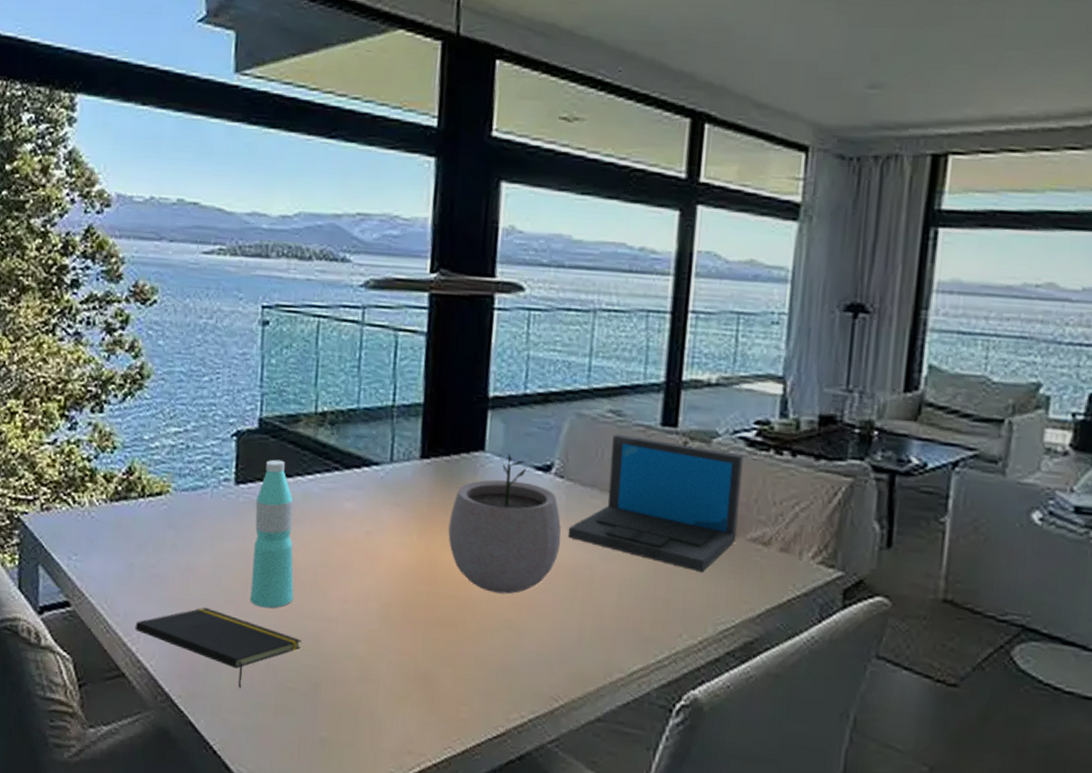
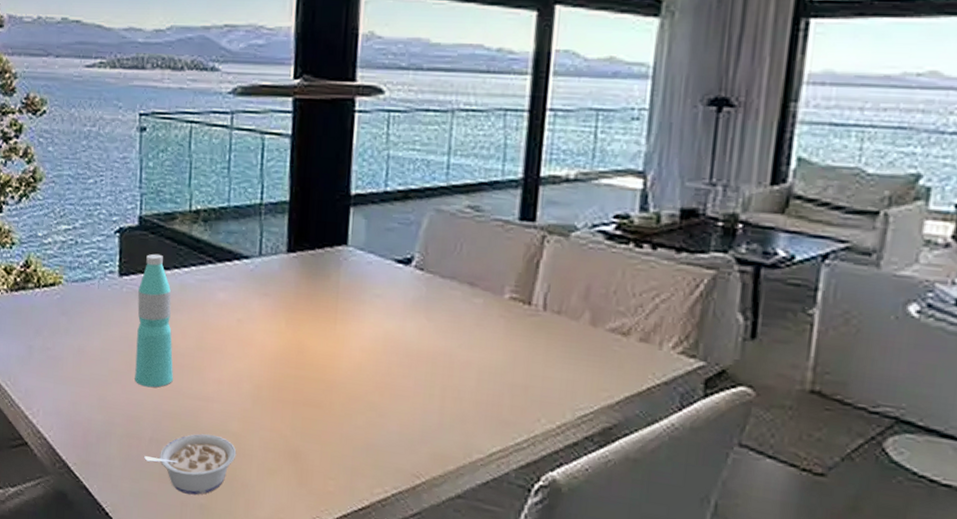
notepad: present [135,608,301,688] -> none [35,386,181,458]
legume: none [259,658,362,728] -> present [144,433,237,495]
plant pot: present [448,454,561,594] -> none [314,248,422,379]
laptop: present [567,433,744,572] -> none [427,228,602,360]

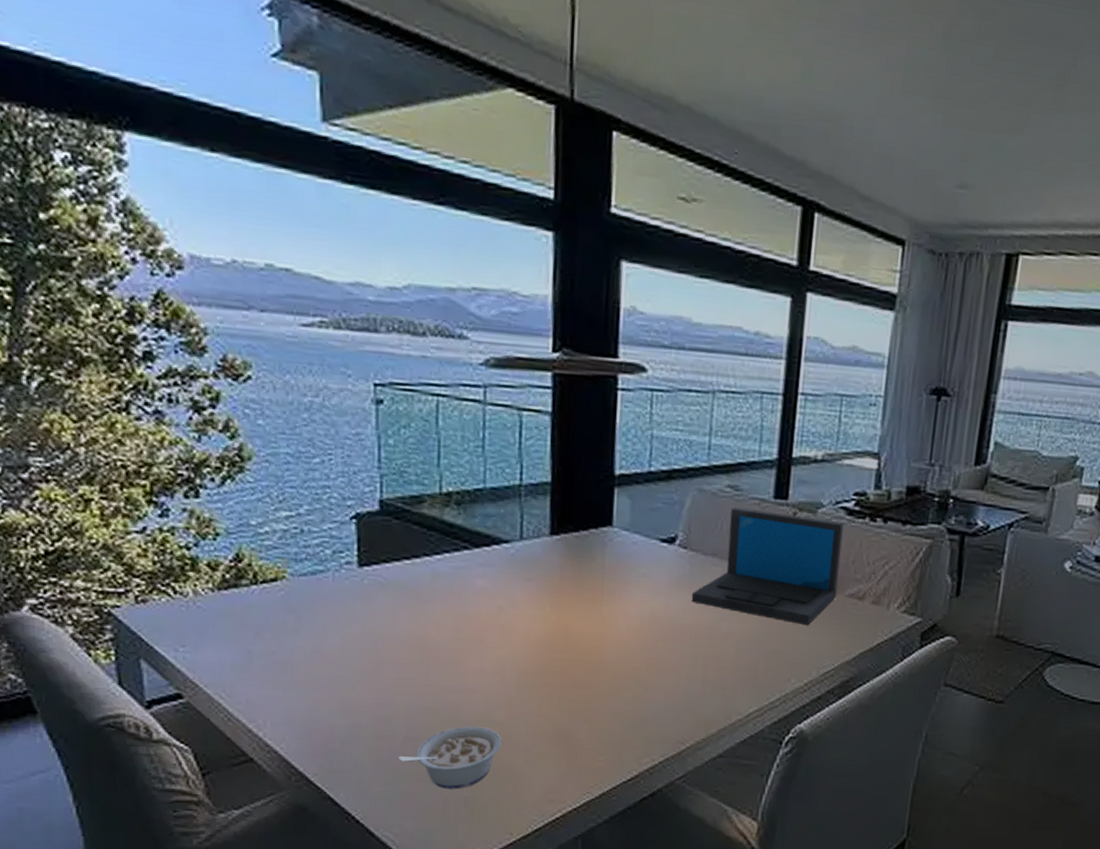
water bottle: present [135,253,174,388] -> none [383,540,429,685]
laptop: none [427,228,602,360] -> present [691,506,844,625]

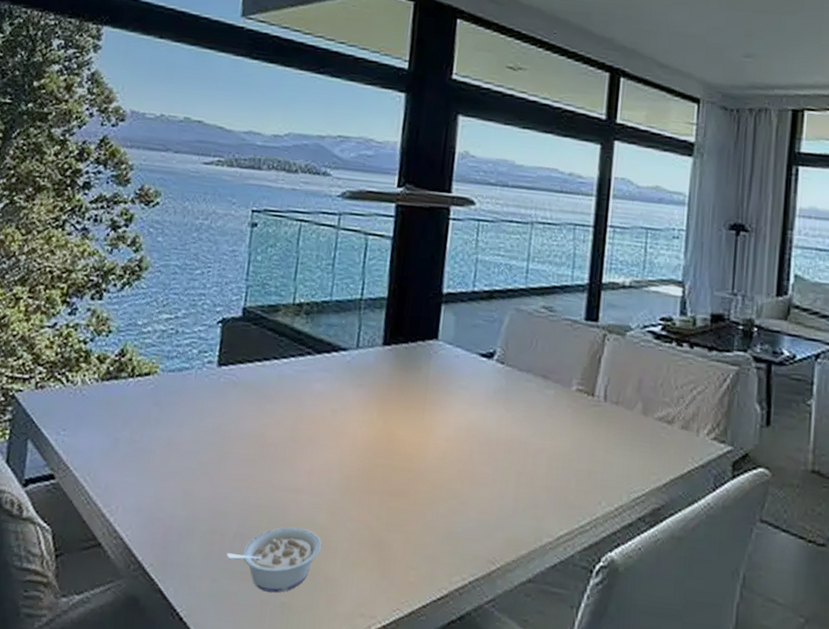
laptop: present [691,506,844,625] -> none [506,326,651,446]

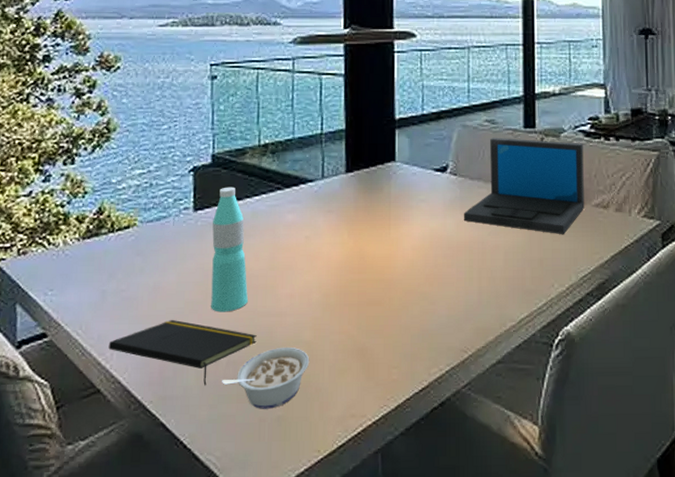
notepad: none [114,480,269,556] -> present [108,320,257,385]
water bottle: none [224,344,269,480] -> present [211,187,249,312]
laptop: none [506,326,651,446] -> present [463,137,584,234]

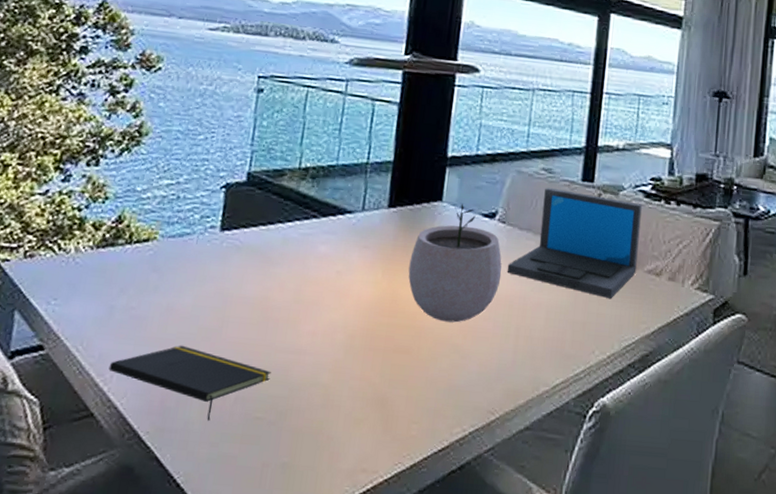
water bottle: present [211,187,249,312] -> none [225,208,273,344]
legume: present [222,347,310,409] -> none [227,388,325,454]
plant pot: none [372,162,459,272] -> present [408,204,502,323]

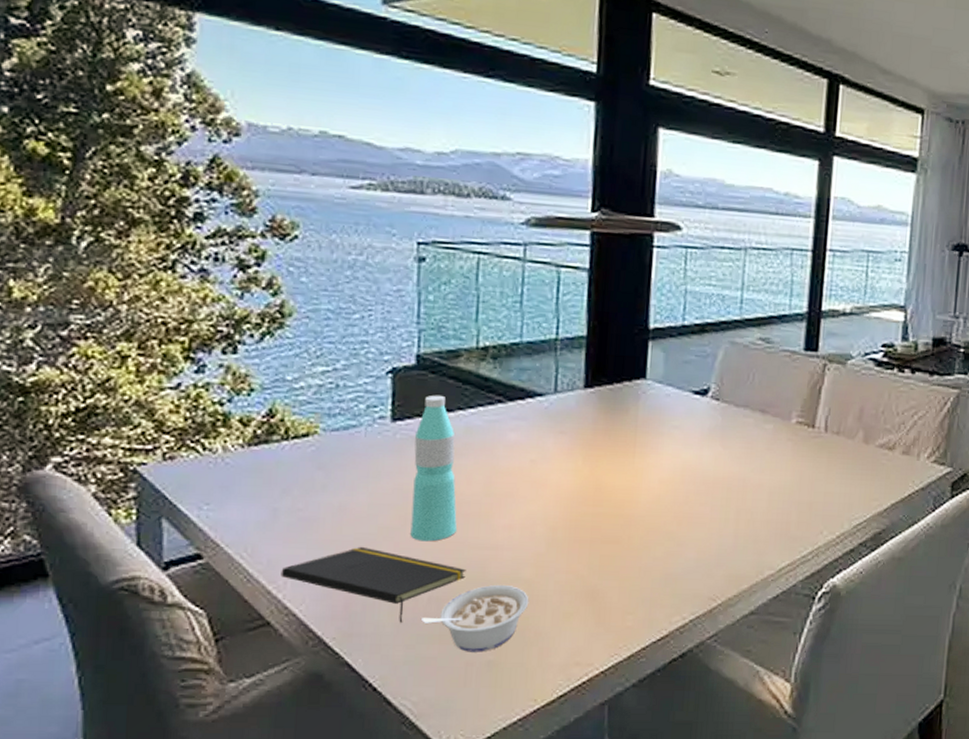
water bottle: none [225,208,273,344] -> present [410,395,458,542]
legume: none [227,388,325,454] -> present [421,584,529,652]
plant pot: present [408,204,502,323] -> none [612,381,718,509]
laptop: present [507,187,642,298] -> none [723,358,873,476]

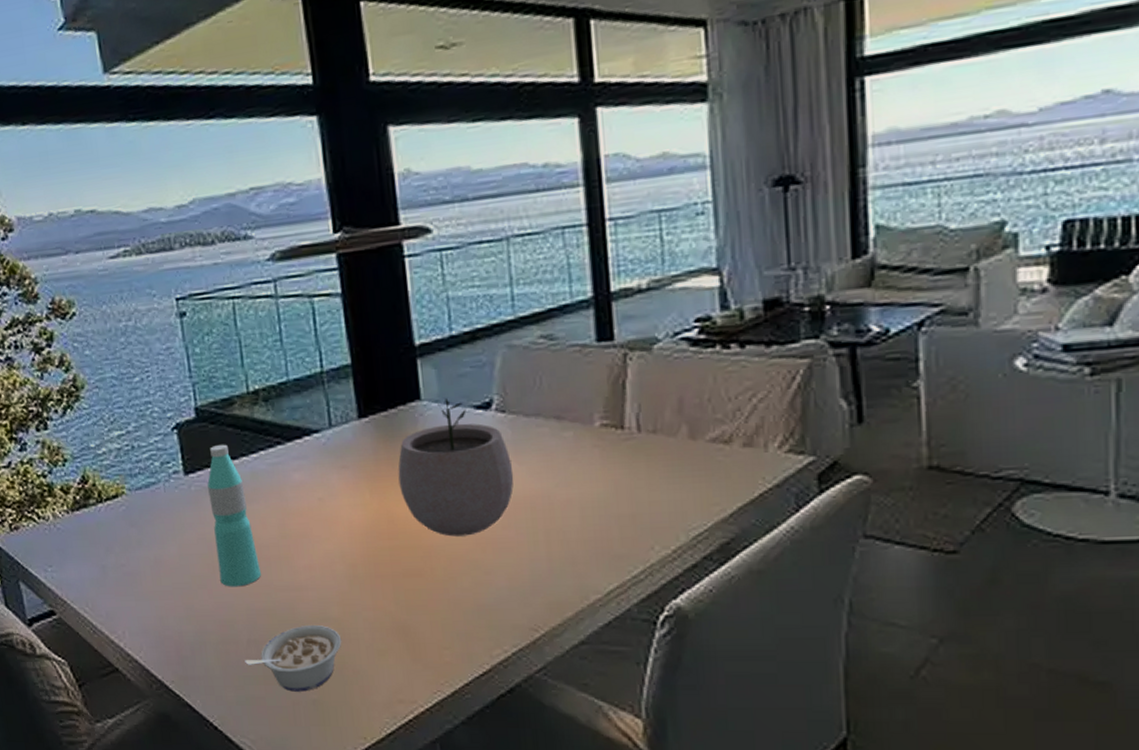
notepad: present [281,547,466,623] -> none [118,596,277,665]
plant pot: none [612,381,718,509] -> present [398,398,514,537]

